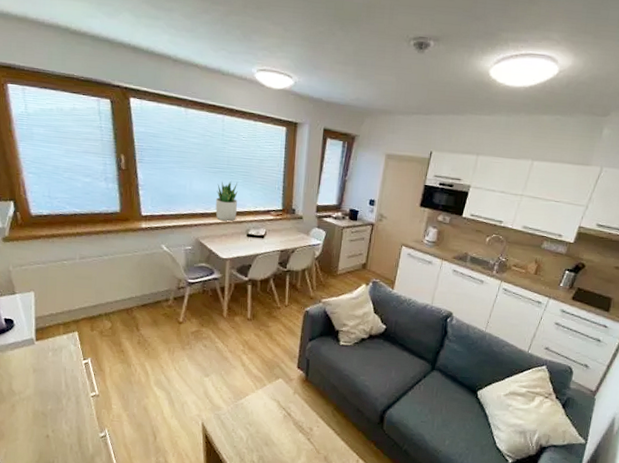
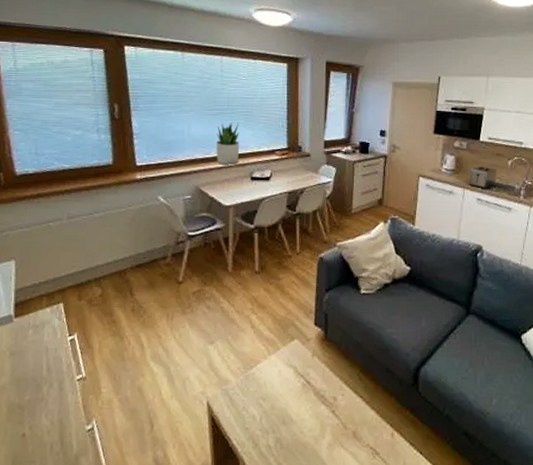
toaster: none [447,240,475,262] -> present [468,165,497,189]

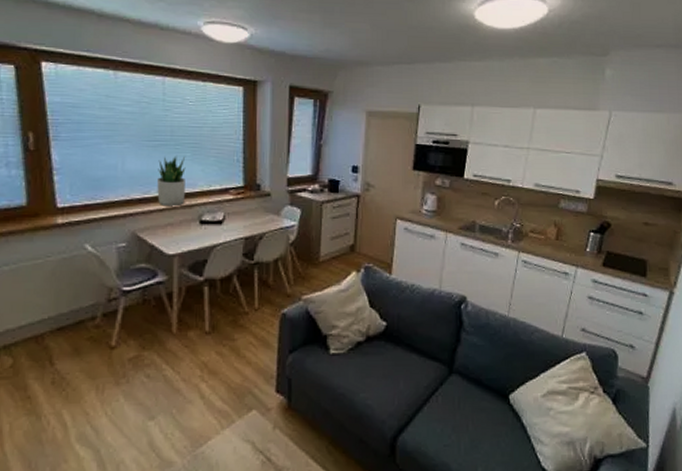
toaster: present [468,165,497,189] -> none [451,206,483,232]

